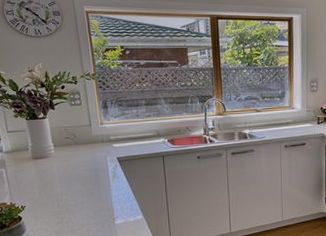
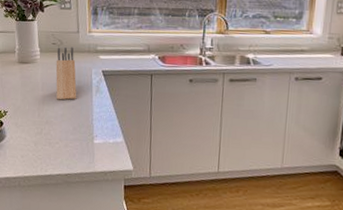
knife block: none [71,139,95,189] -> present [55,47,77,100]

